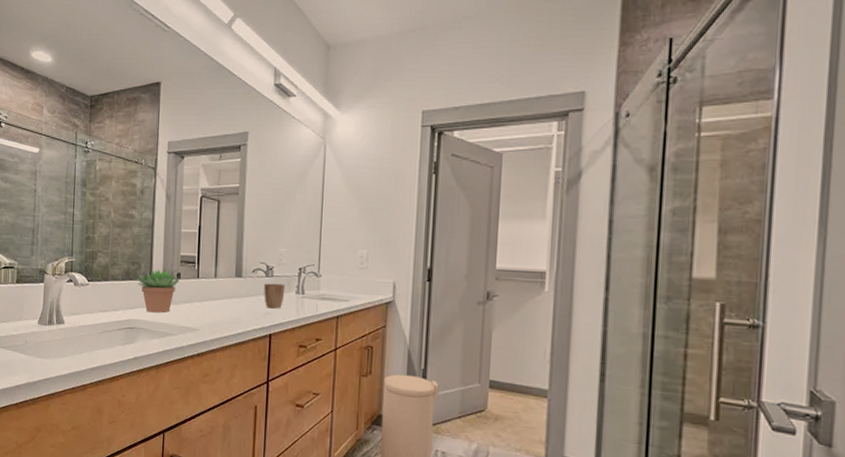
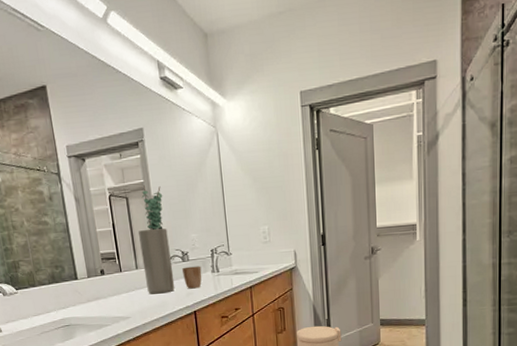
succulent plant: present [136,270,179,313] -> none [62,269,104,309]
vase: none [222,190,257,309] -> present [138,185,175,295]

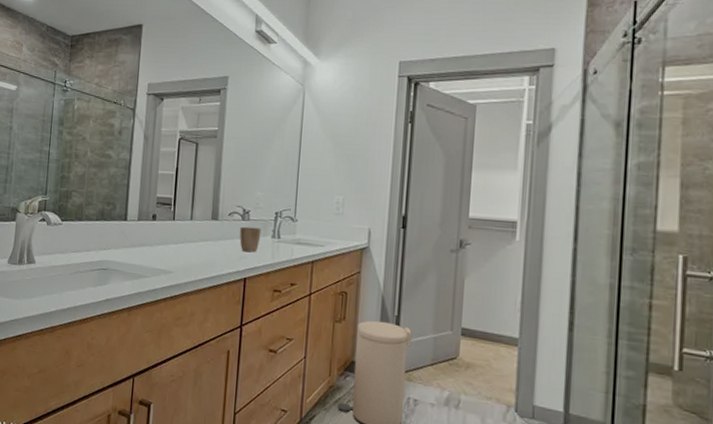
vase: present [138,185,175,295] -> none [197,133,235,252]

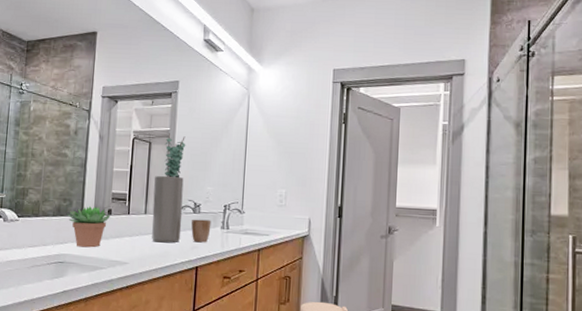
succulent plant: none [111,211,155,255] -> present [67,206,110,248]
vase: none [197,133,235,252] -> present [151,133,186,243]

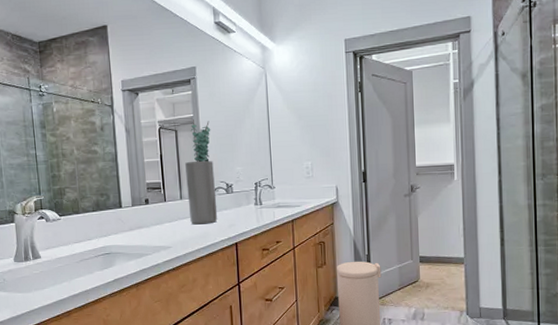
succulent plant: present [67,206,110,248] -> none [106,198,148,238]
cup: present [190,219,211,243] -> none [225,198,245,221]

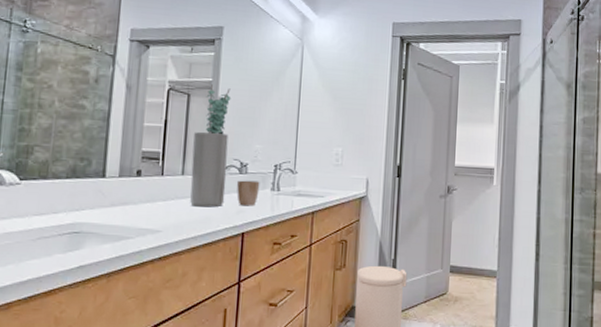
cup: none [225,198,245,221] -> present [236,180,260,206]

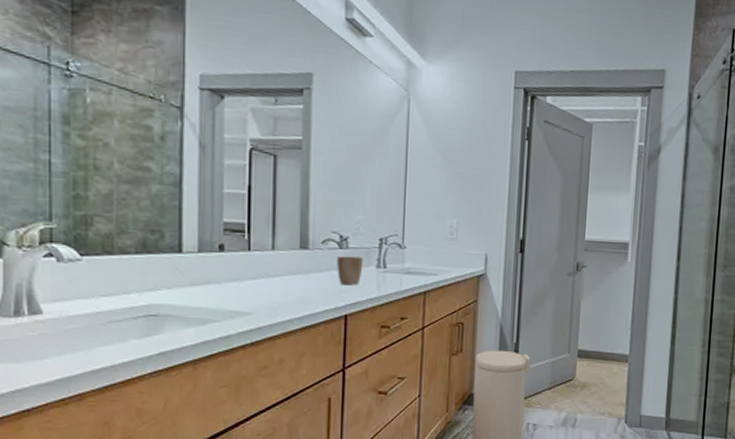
vase: present [190,84,231,208] -> none [282,144,326,287]

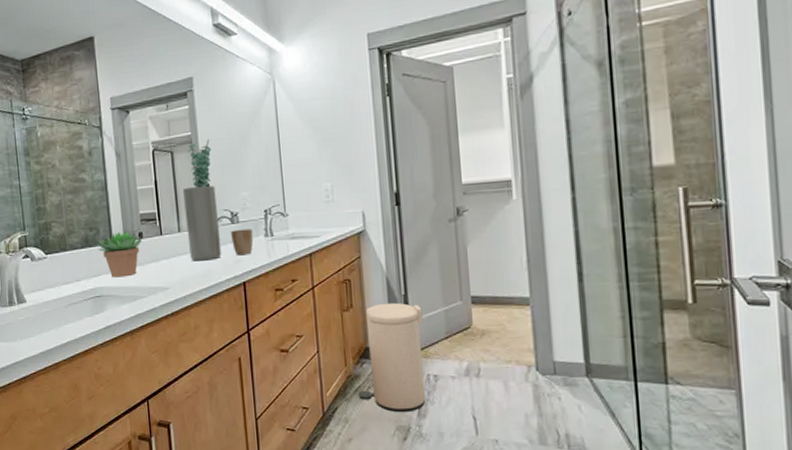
succulent plant: none [158,240,222,295] -> present [96,231,142,278]
vase: none [282,144,326,287] -> present [183,138,222,262]

